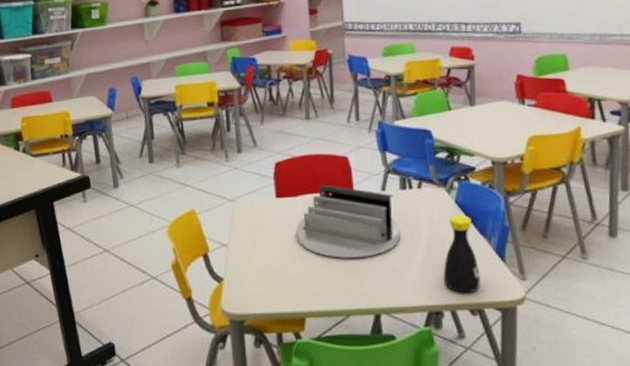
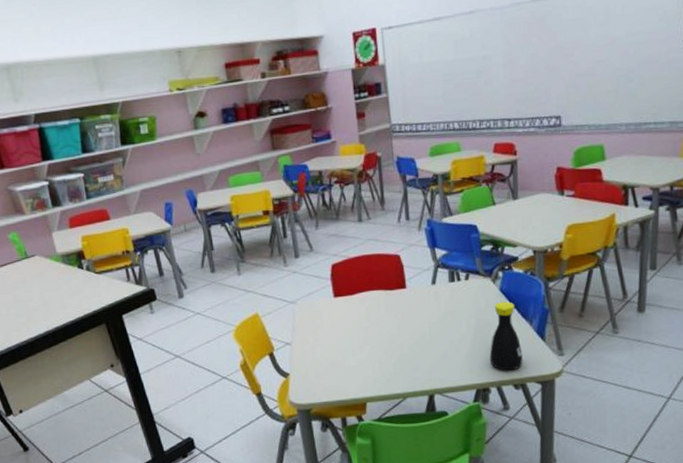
desk organizer: present [297,184,400,258] -> none [354,281,450,348]

